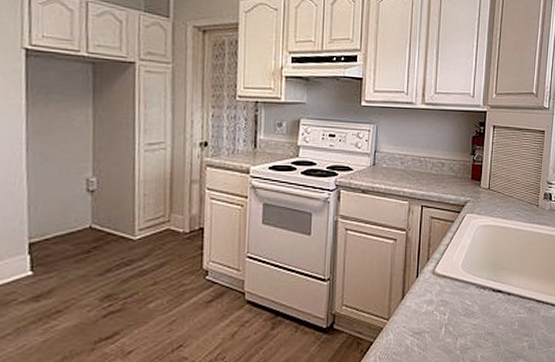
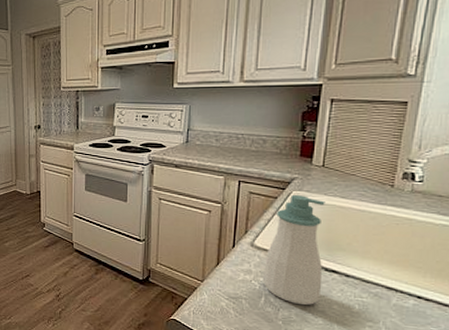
soap bottle: none [443,218,491,330] -> present [263,195,325,306]

